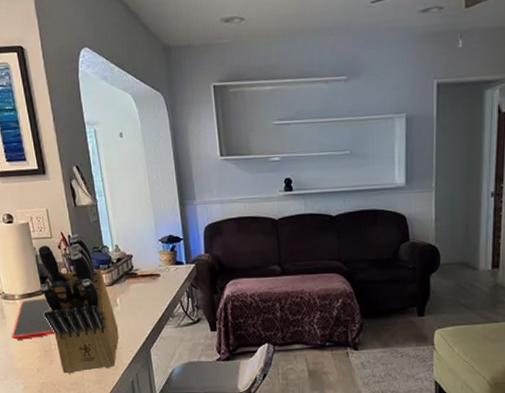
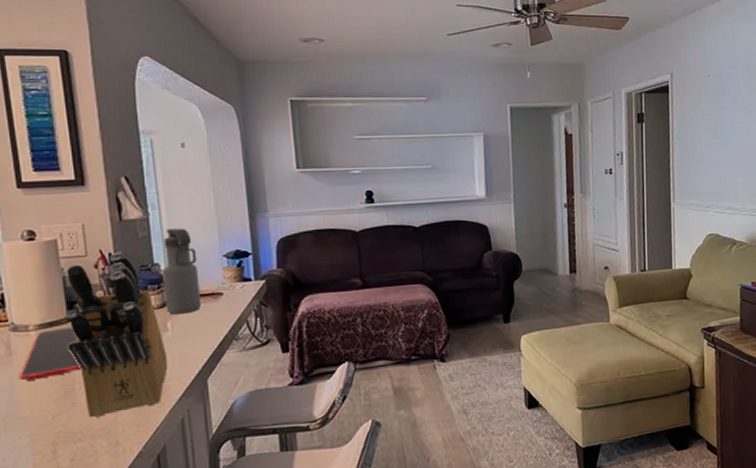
water bottle: none [110,214,143,292] -> present [161,228,202,315]

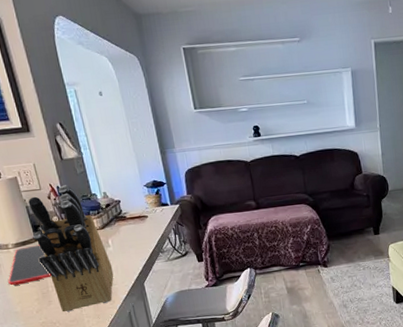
water bottle: present [161,228,202,315] -> none [96,164,133,234]

